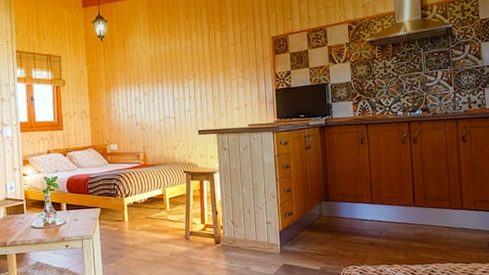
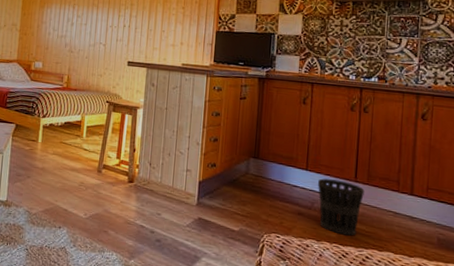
wastebasket: none [383,207,423,256] -> present [318,178,365,236]

